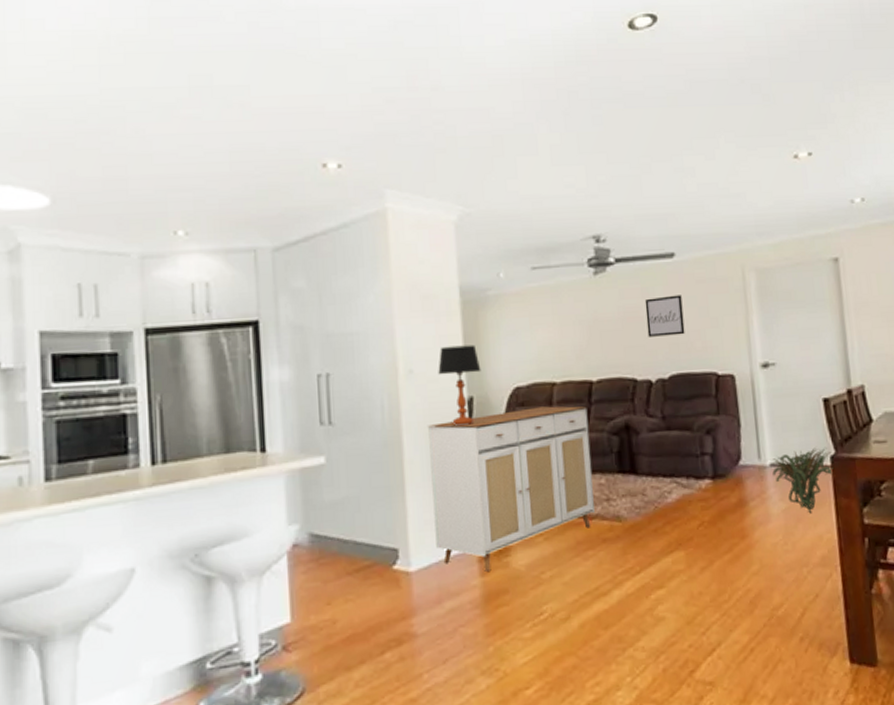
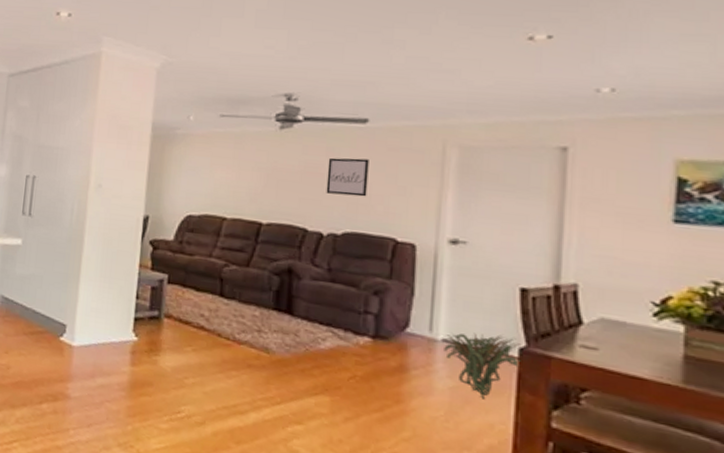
sideboard: present [428,406,595,572] -> none [97,231,253,363]
table lamp: present [438,344,481,426] -> none [122,170,160,239]

